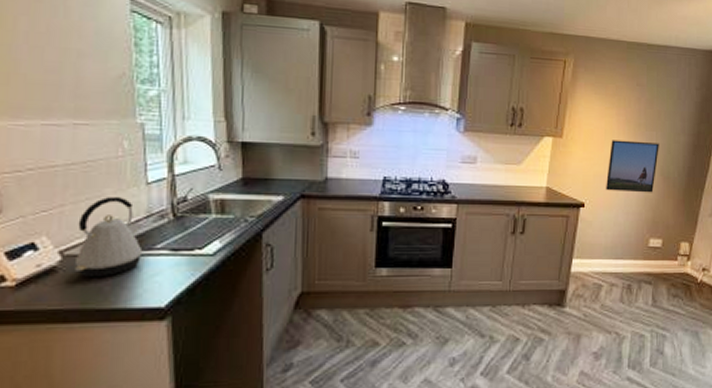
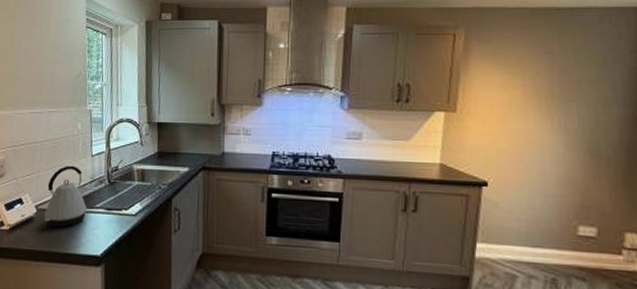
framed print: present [606,140,659,193] -> none [513,113,583,173]

